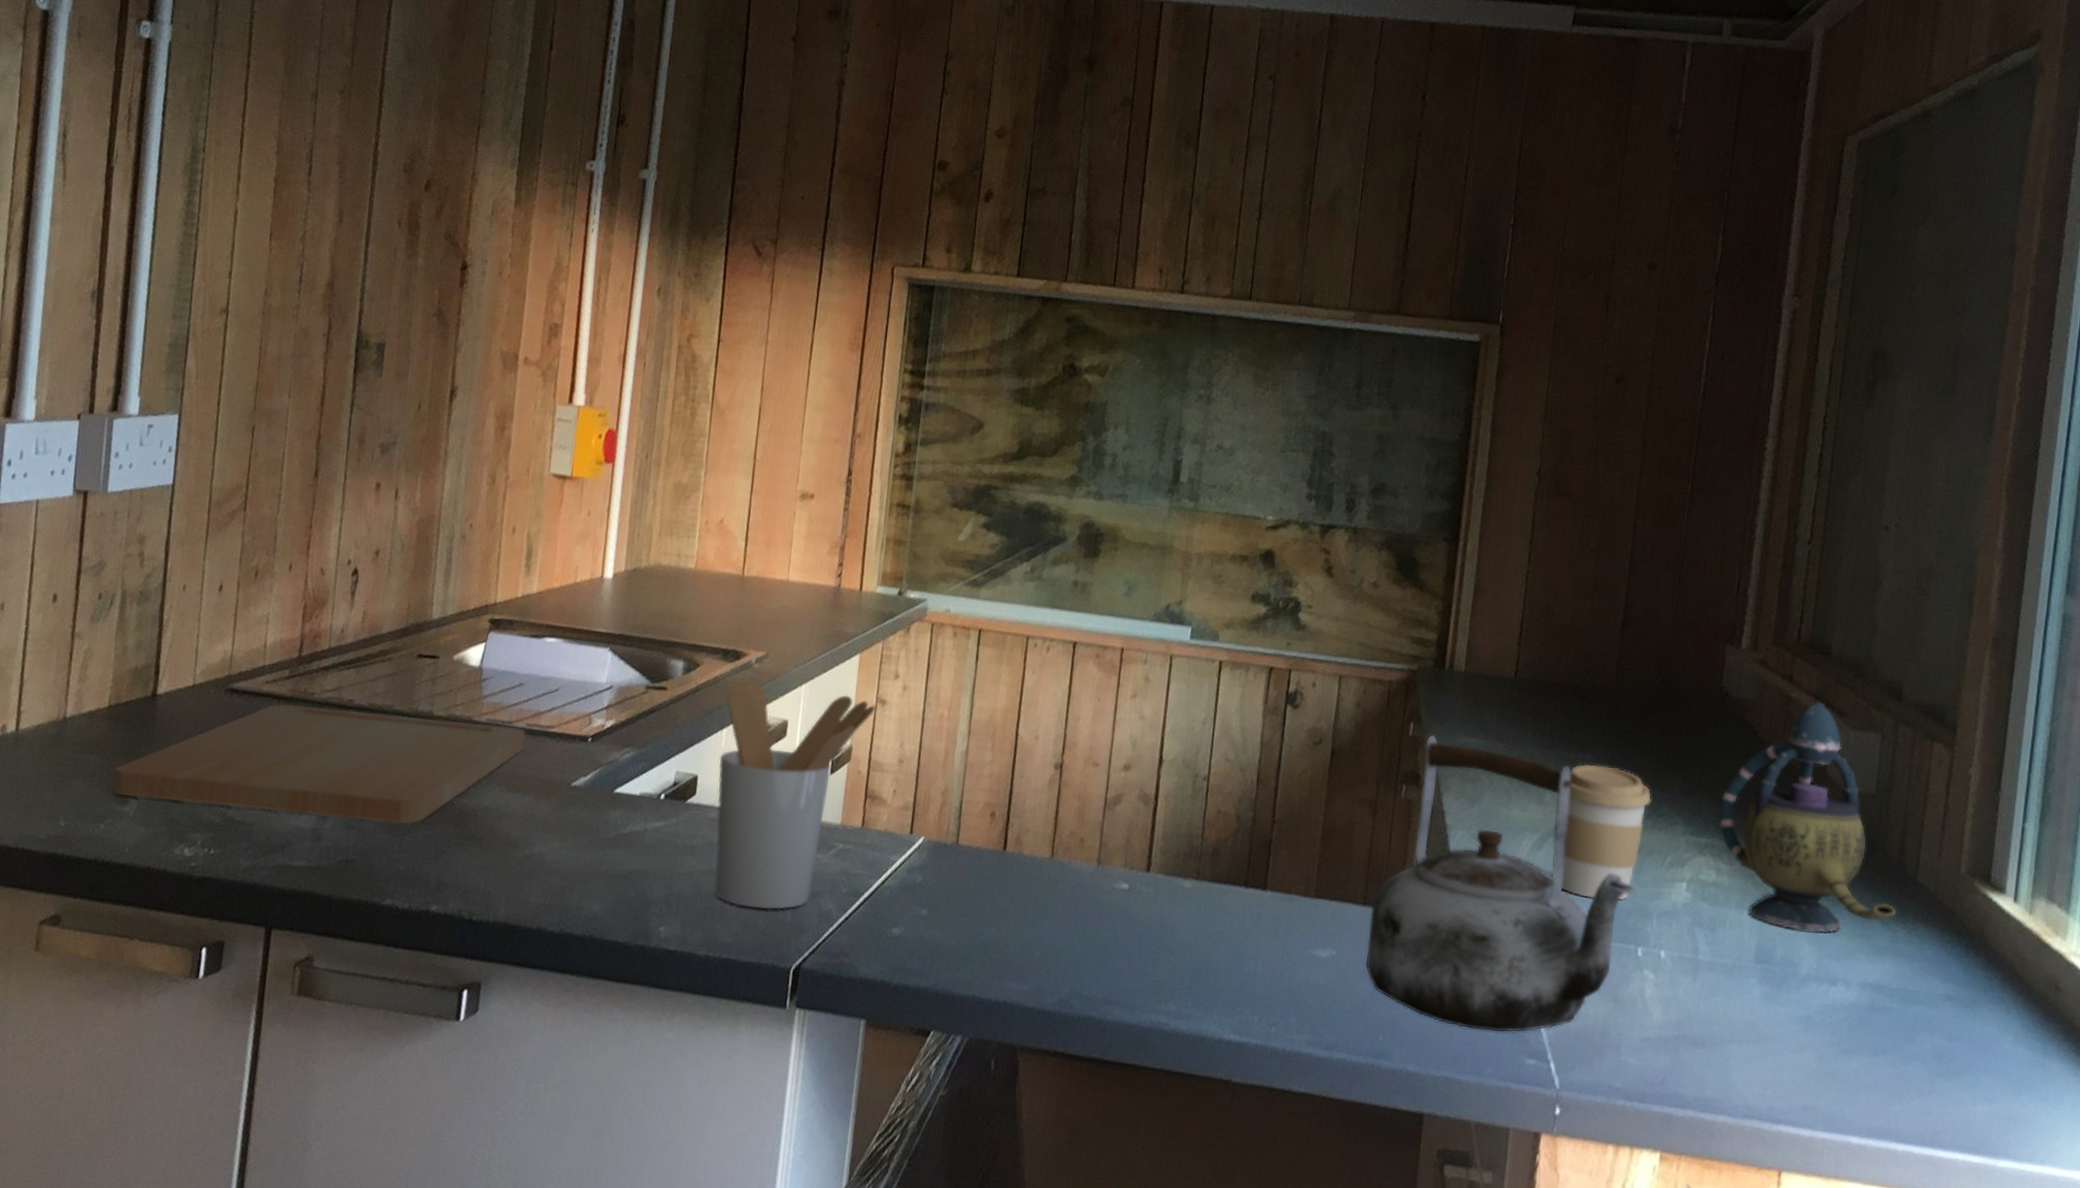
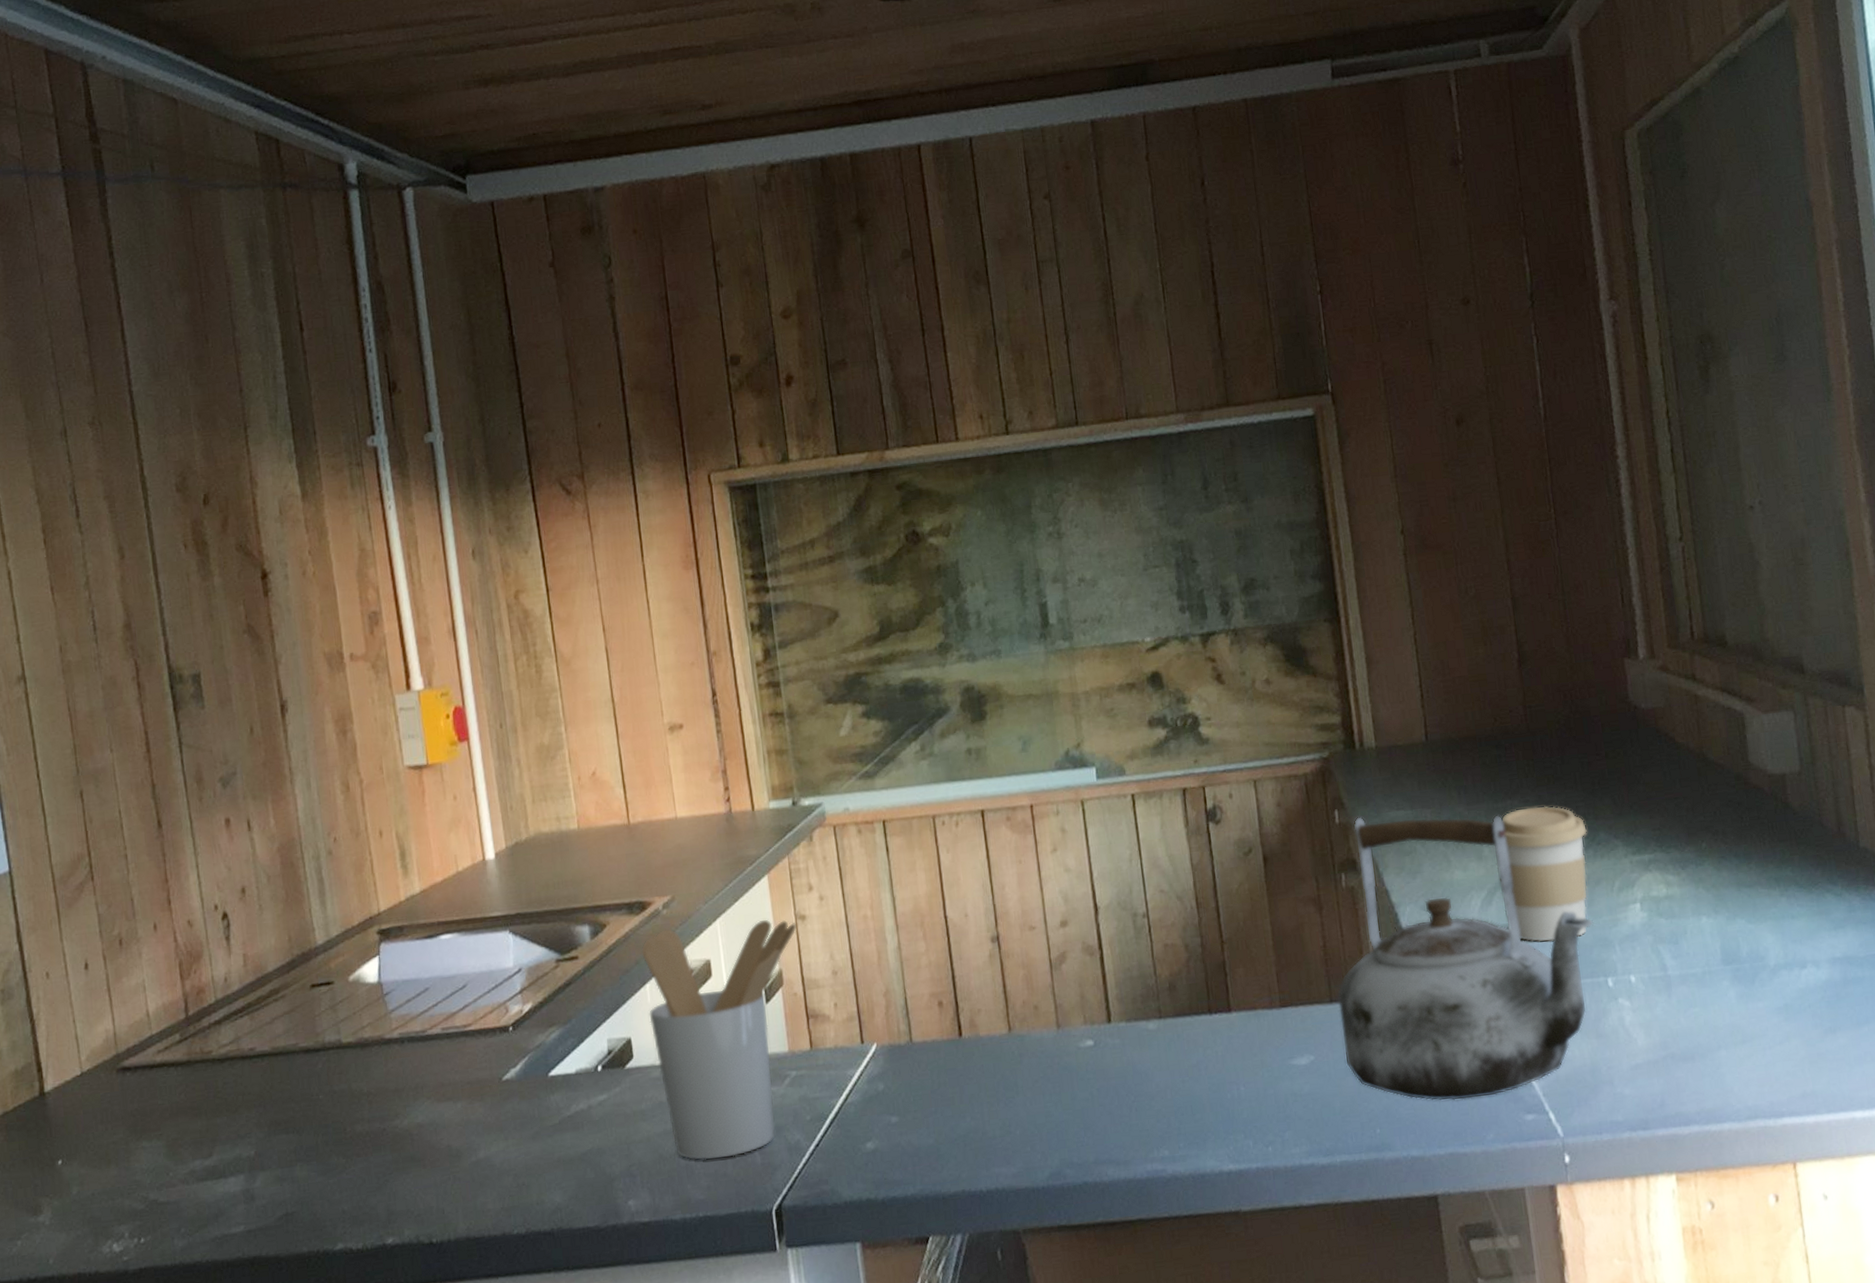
cutting board: present [112,703,526,825] -> none [18,1034,445,1207]
teapot: present [1718,702,1897,933] -> none [1653,693,1847,924]

